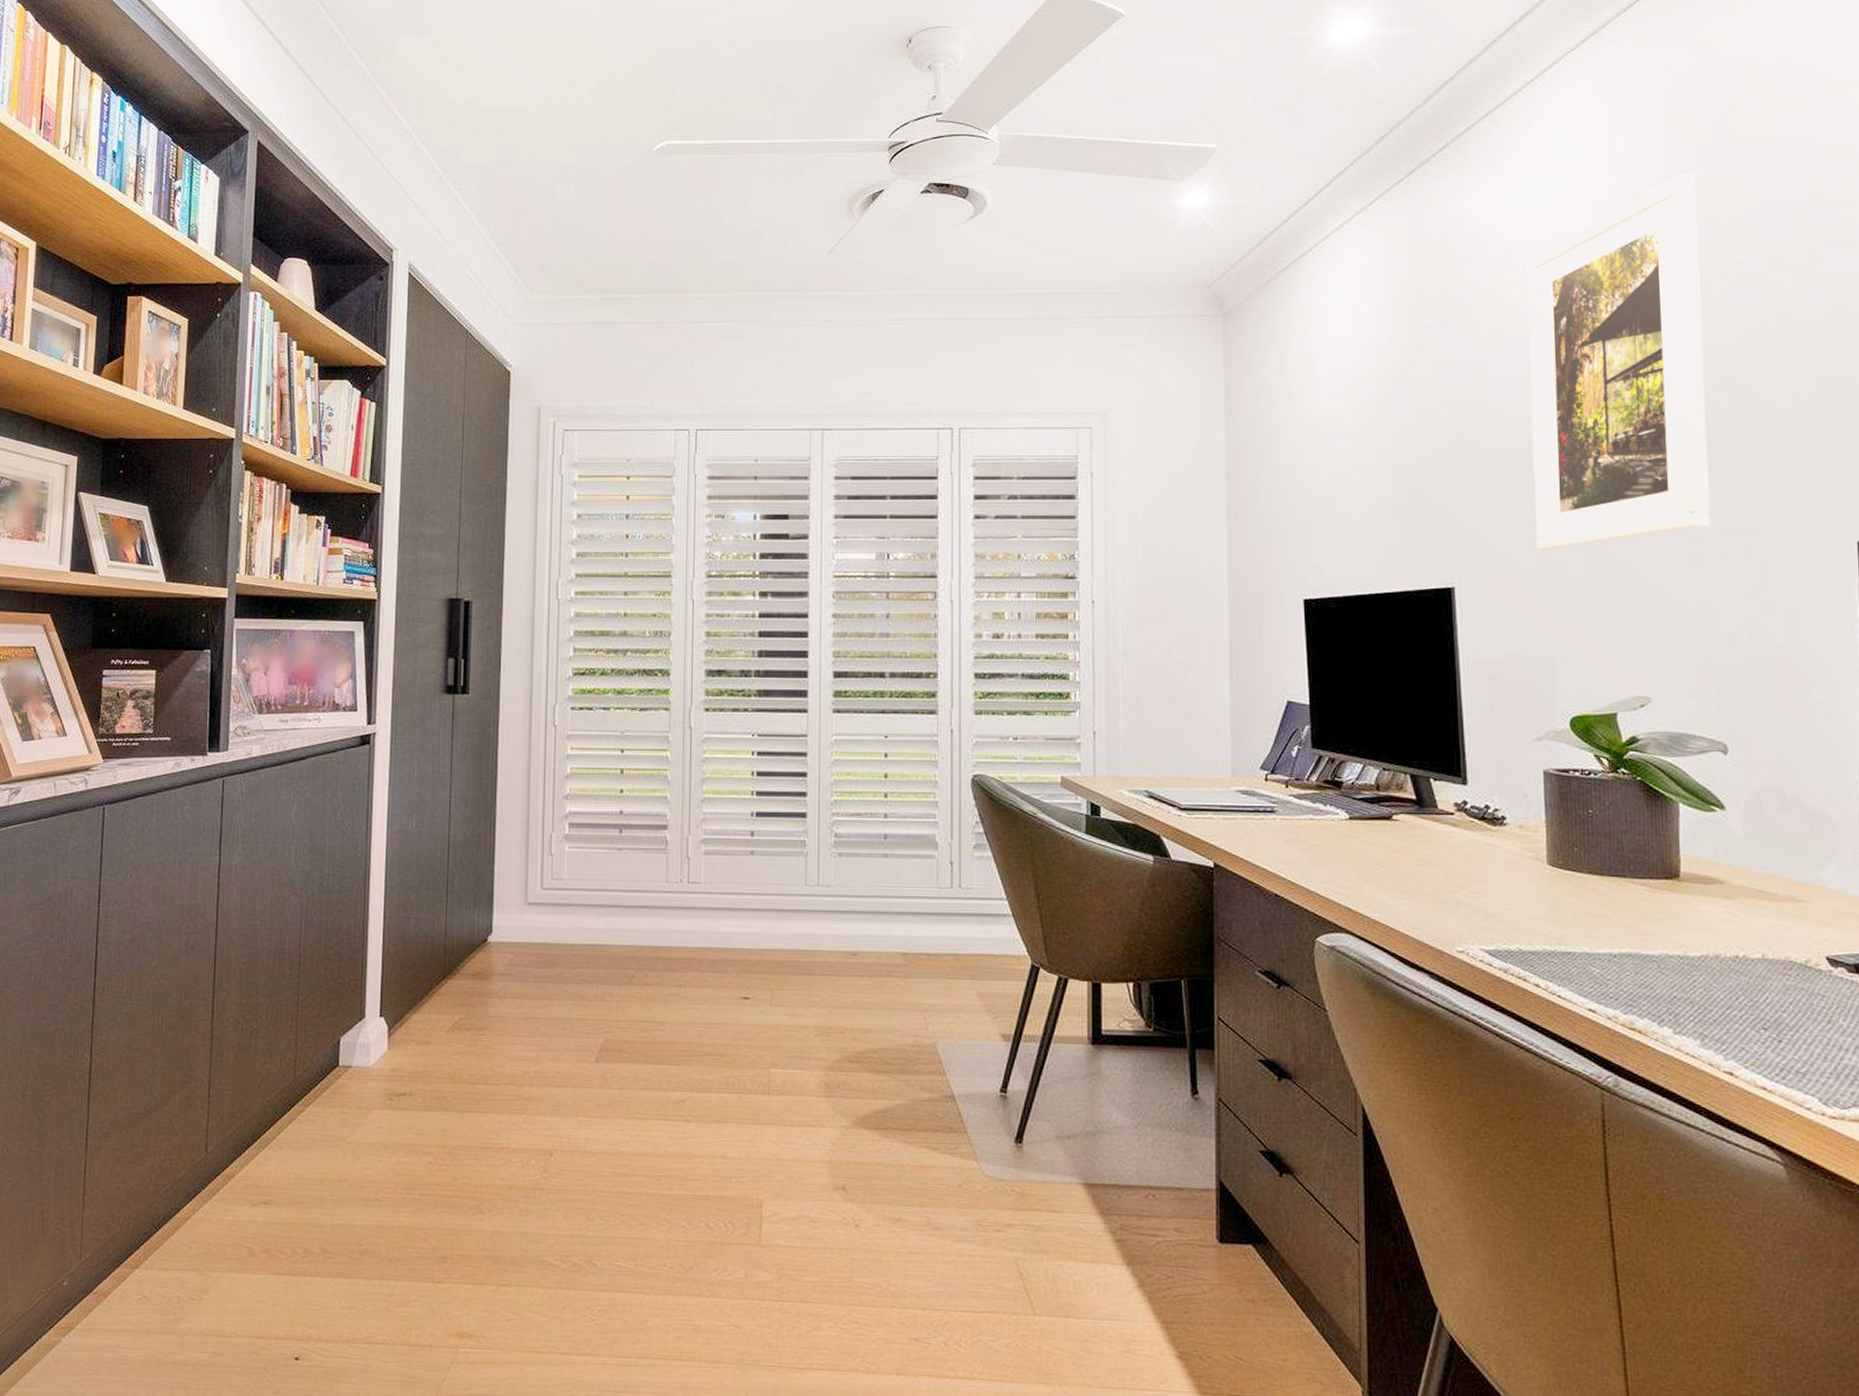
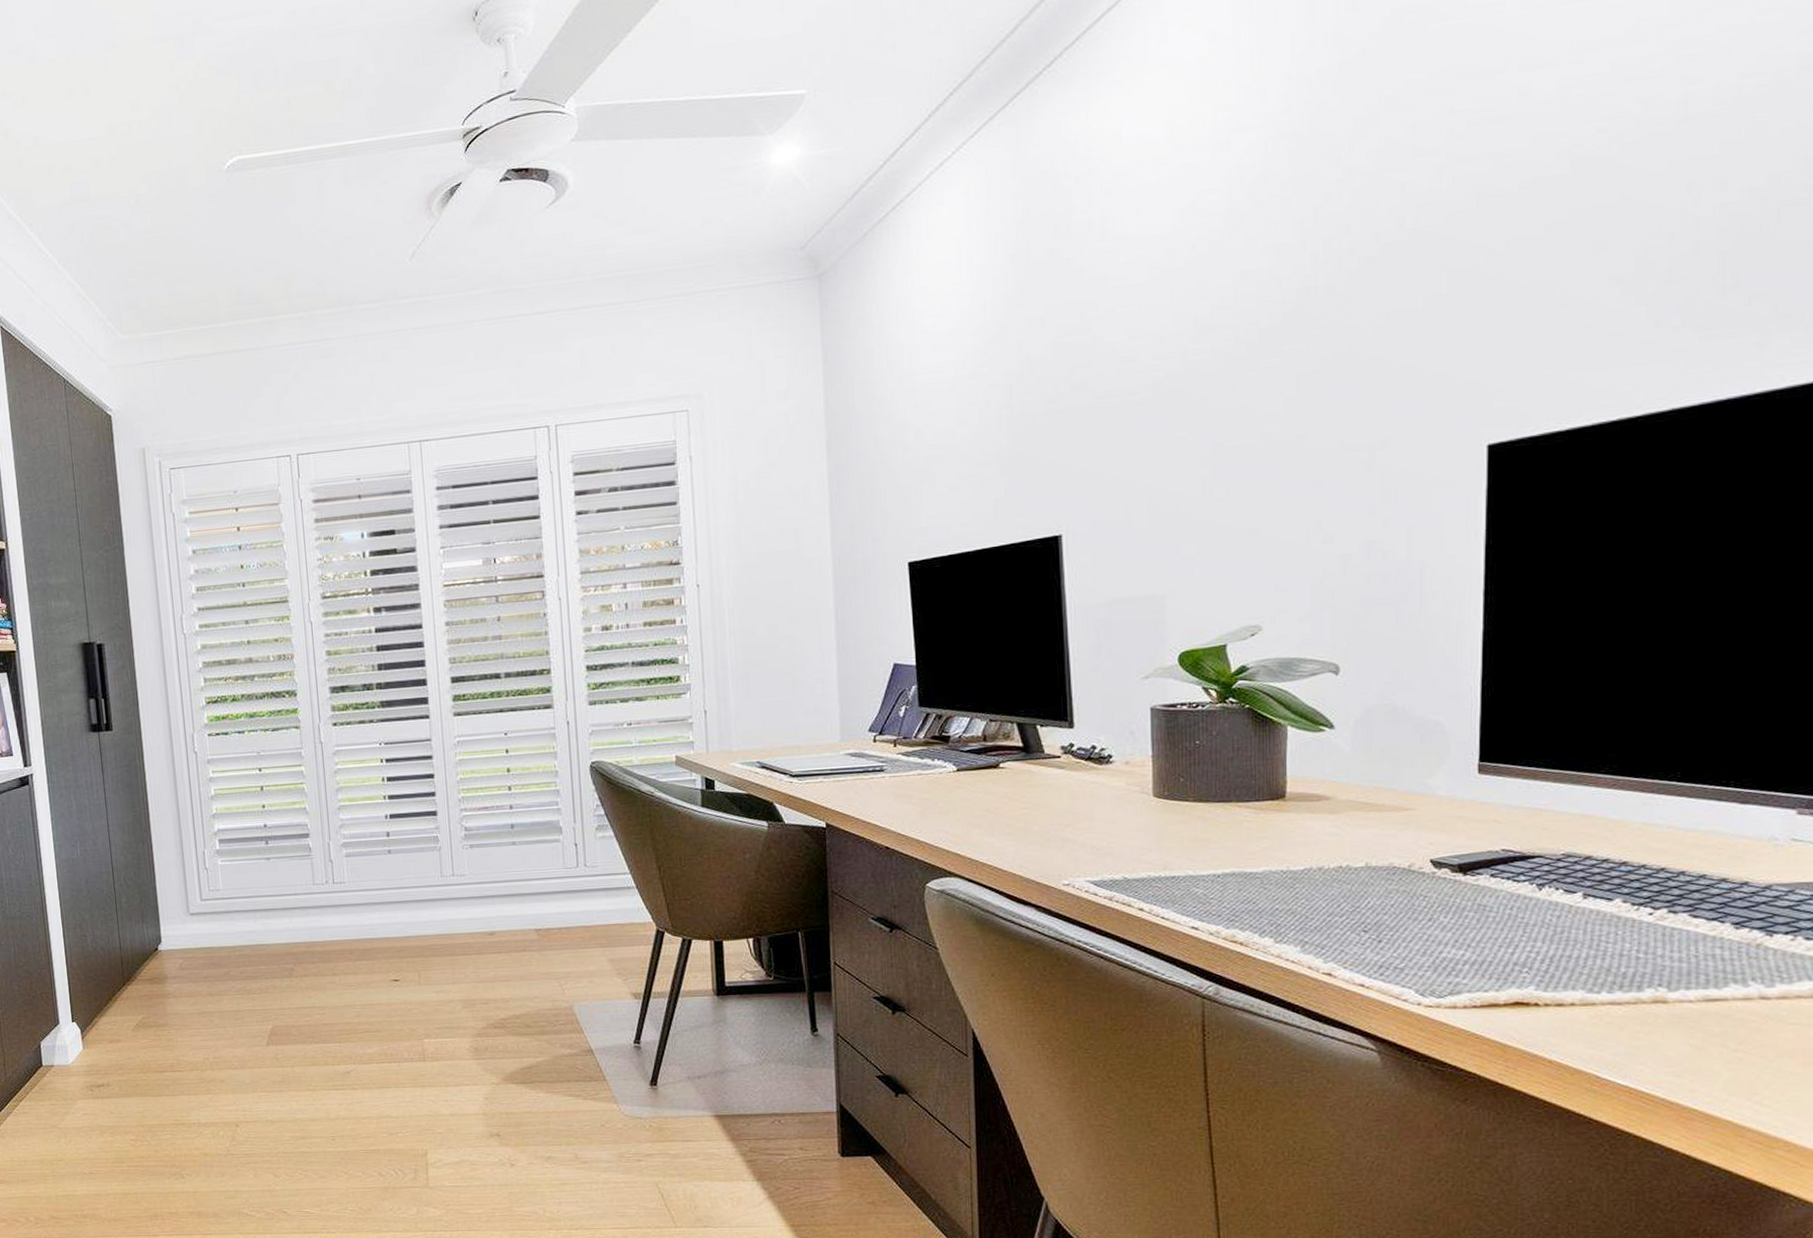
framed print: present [1527,174,1711,550] -> none [1141,59,1331,489]

